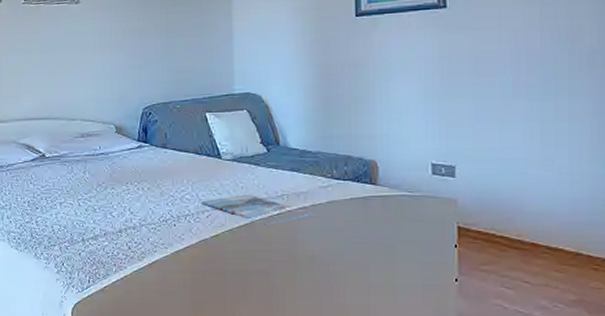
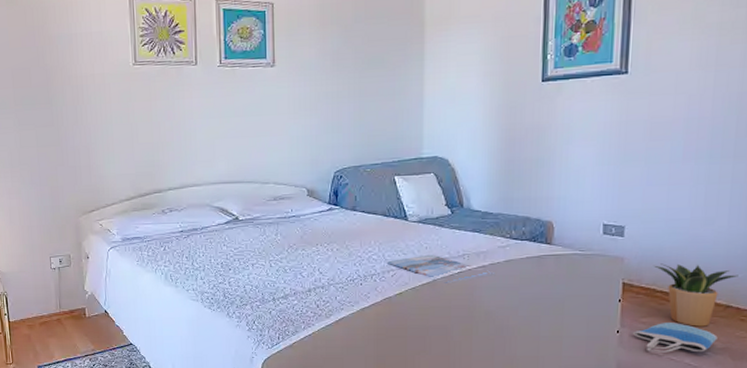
tote bag: none [472,271,569,305] -> present [632,323,718,353]
potted plant: none [490,206,587,276] -> present [653,263,739,327]

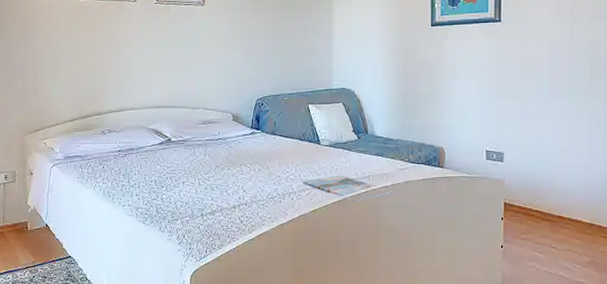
tote bag: present [632,323,718,353] -> none [514,239,585,266]
potted plant: present [653,263,739,327] -> none [528,186,599,242]

